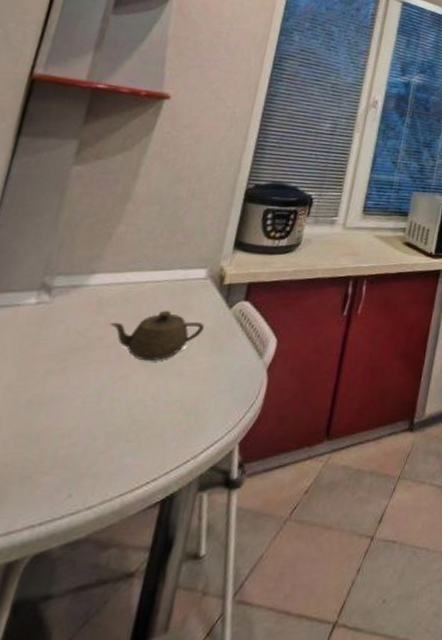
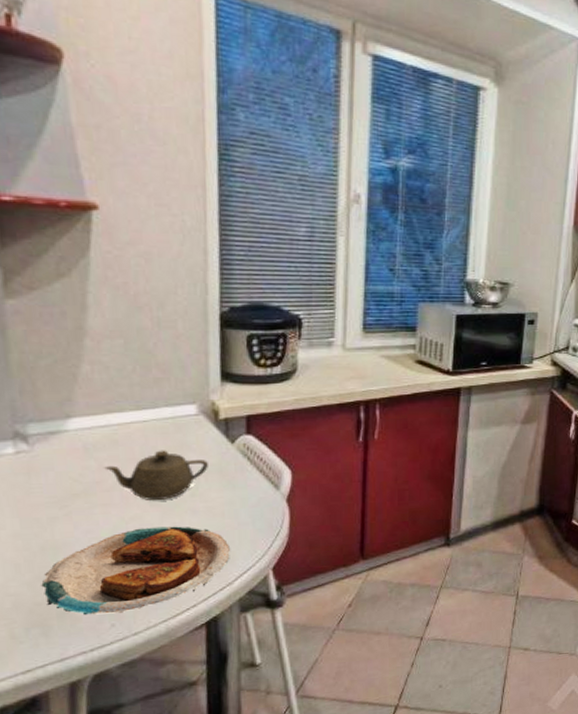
plate: none [13,388,204,482] -> present [41,526,230,616]

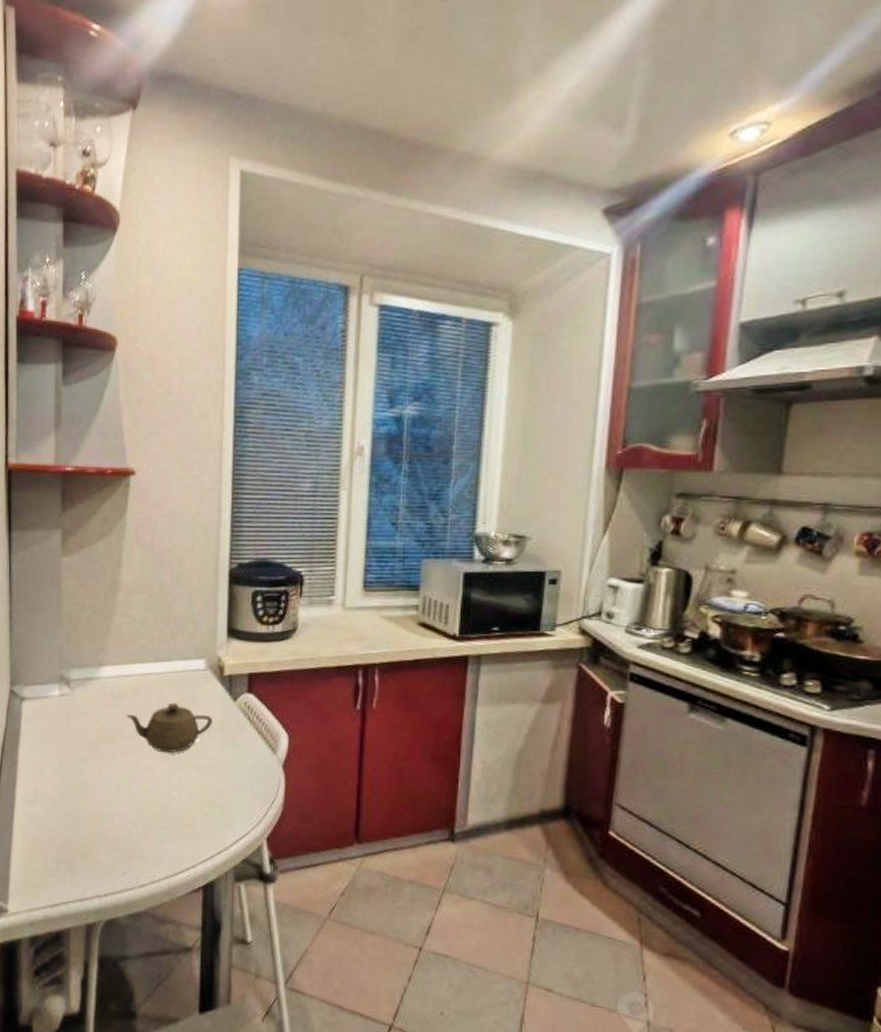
plate: present [41,526,230,616] -> none [71,778,228,862]

